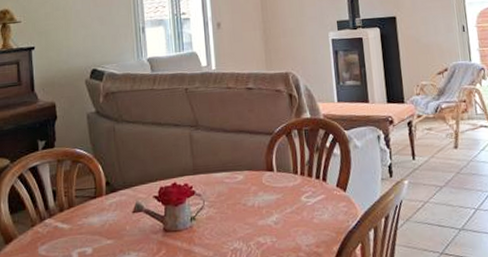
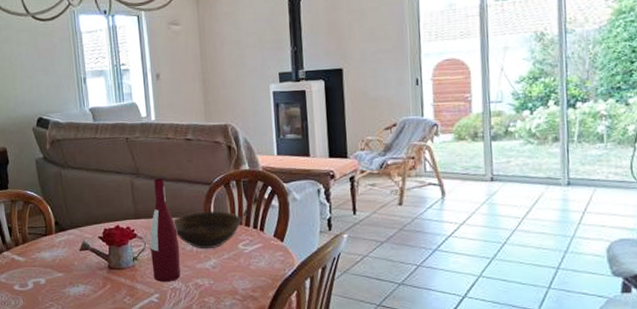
wine bottle: none [209,130,242,244] -> present [150,178,181,283]
bowl: none [233,162,304,204] -> present [172,210,242,249]

